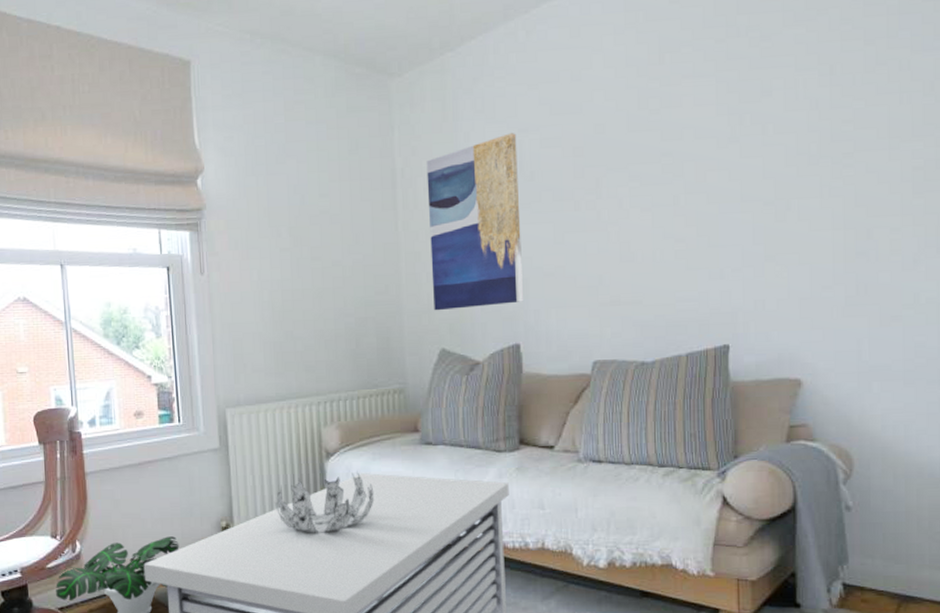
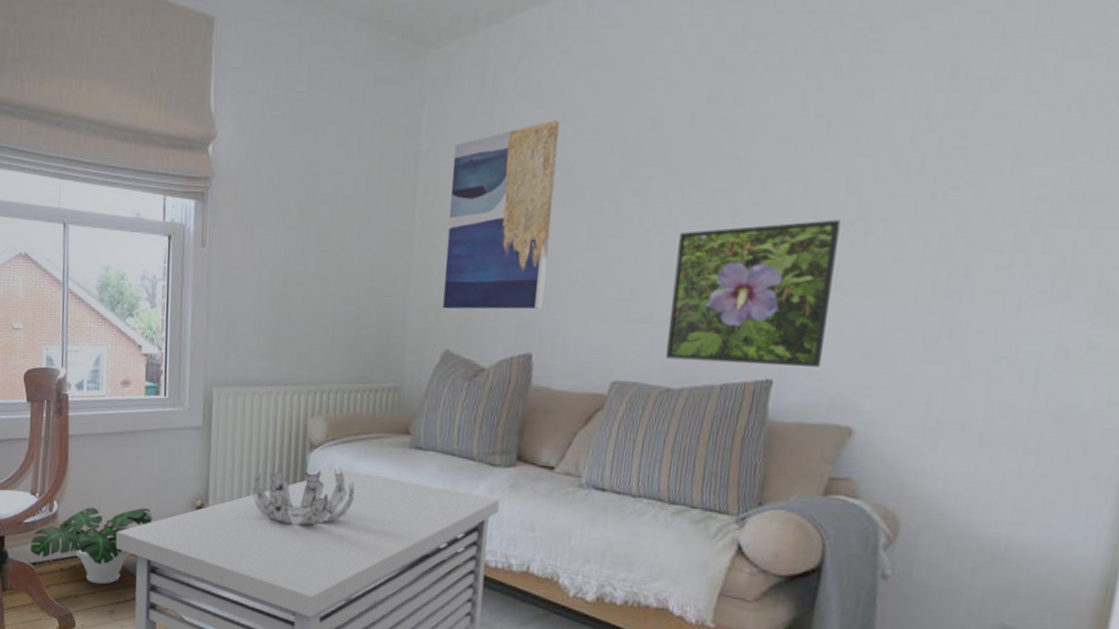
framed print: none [632,200,767,336] -> present [666,219,841,367]

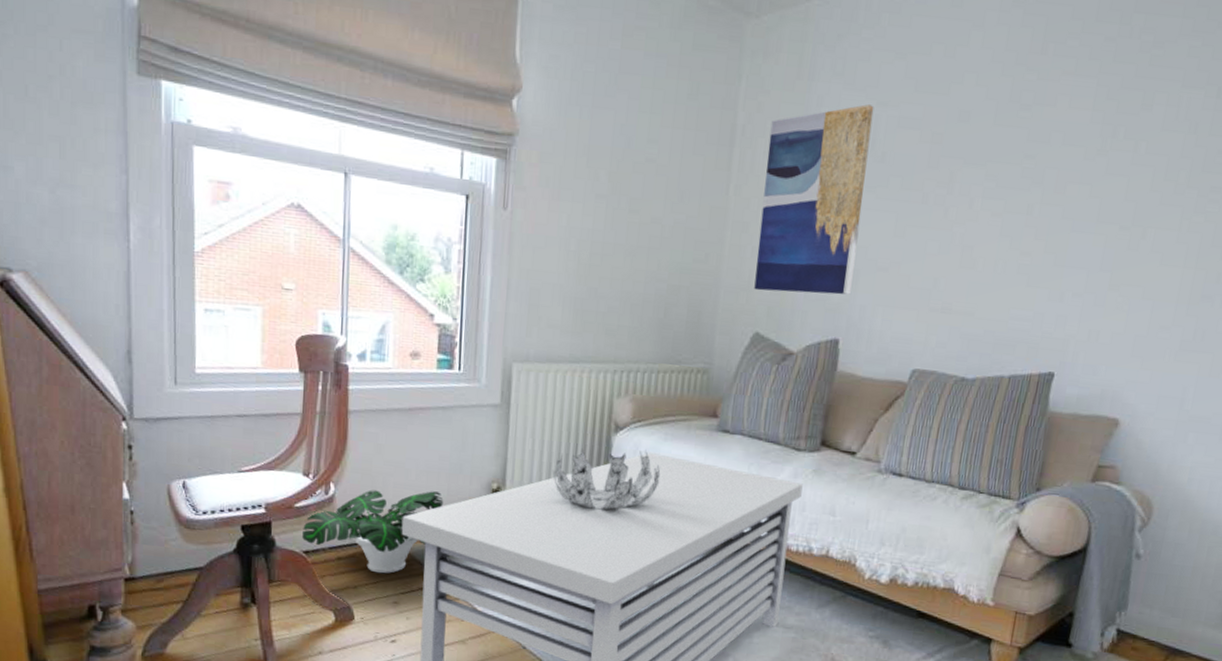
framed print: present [666,219,841,367] -> none [962,223,1120,362]

